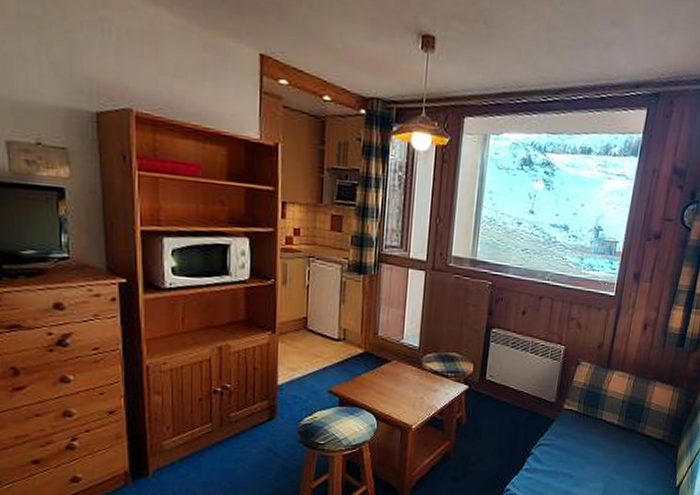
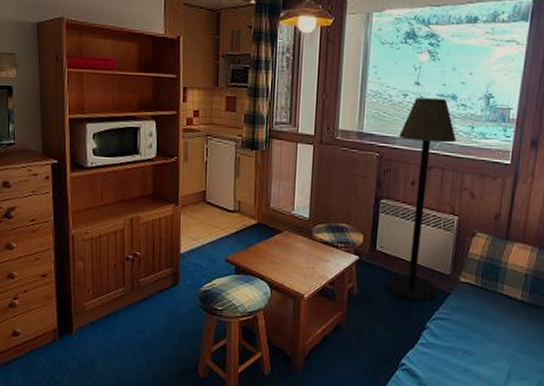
floor lamp: none [494,227,567,429] -> present [386,98,457,302]

